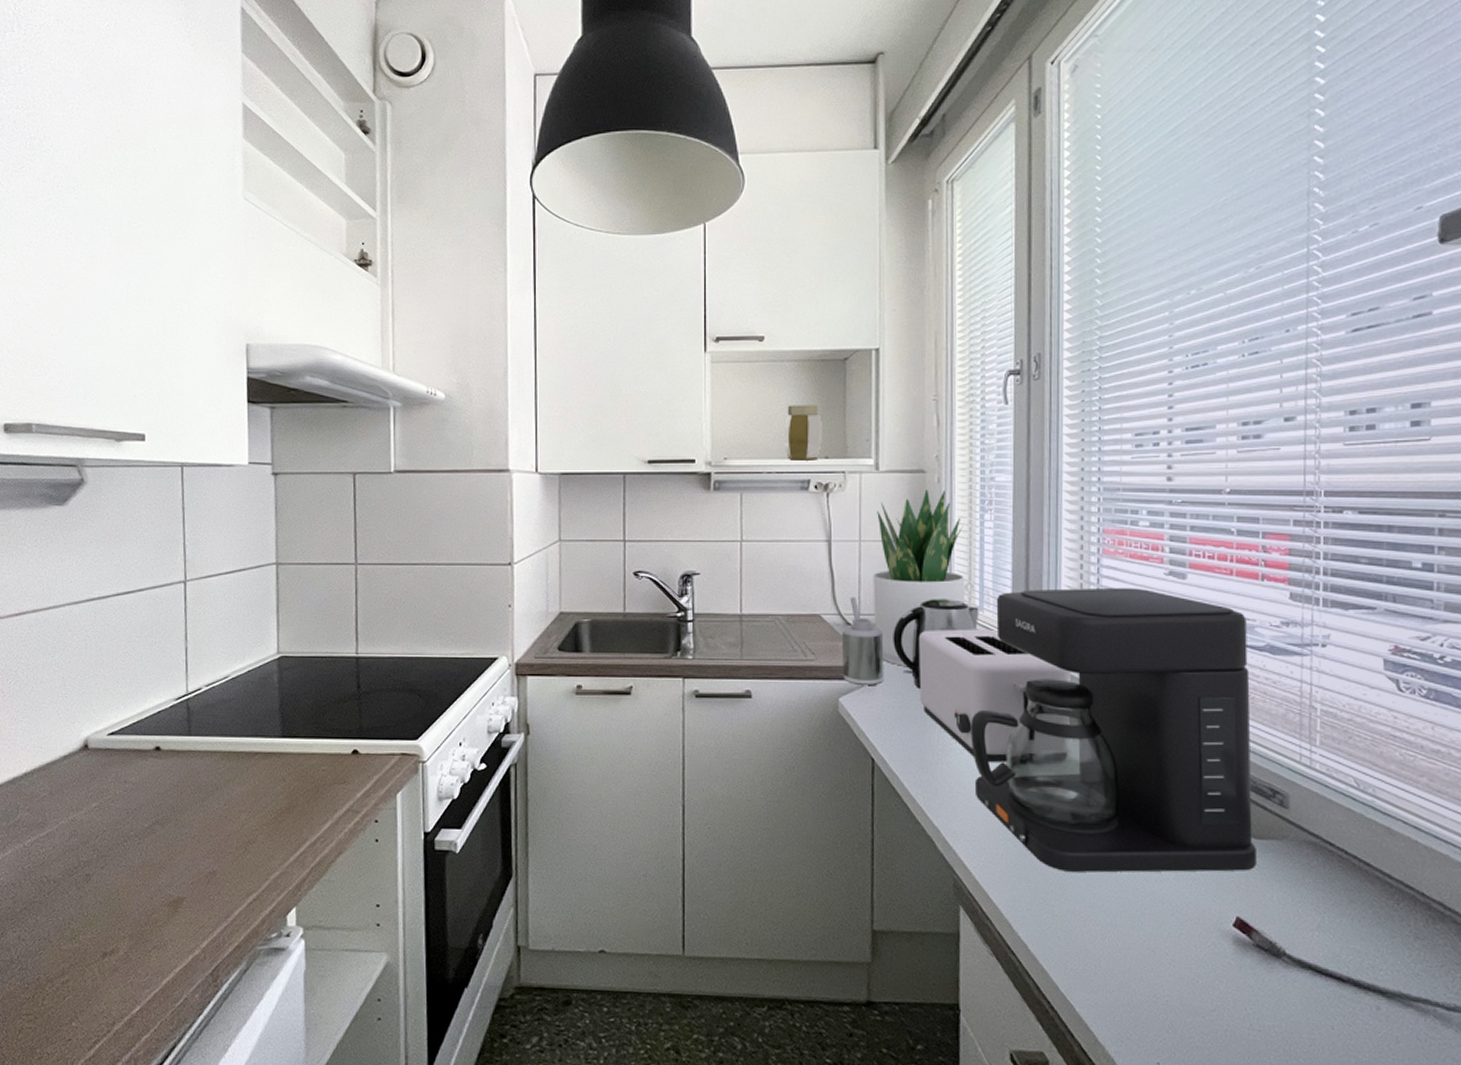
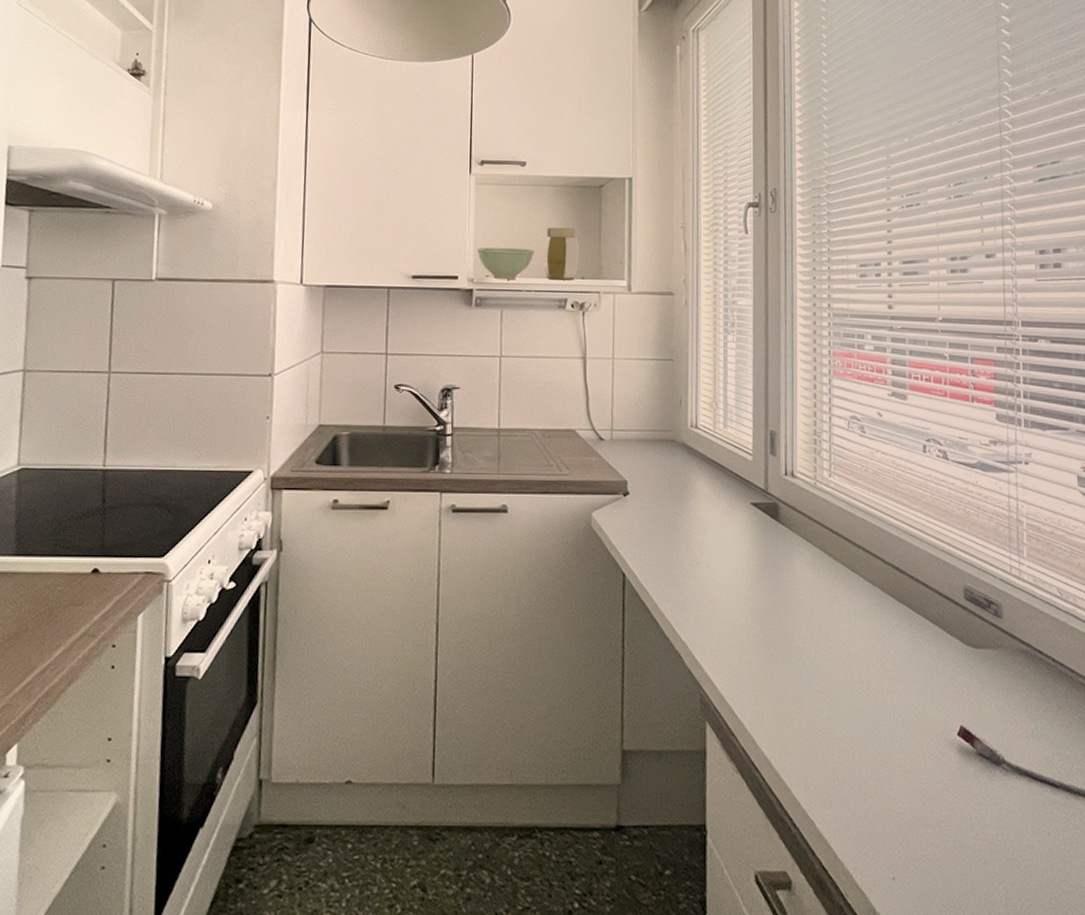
bowl: none [714,428,776,462] -> present [477,247,536,280]
soap dispenser: present [841,596,884,686] -> none [594,412,635,501]
planter: present [873,489,966,666] -> none [625,311,711,481]
kettle: present [893,599,979,689] -> none [643,415,724,503]
toaster: present [918,629,1072,762] -> none [667,445,808,576]
coffee maker: present [970,587,1257,873] -> none [716,407,976,685]

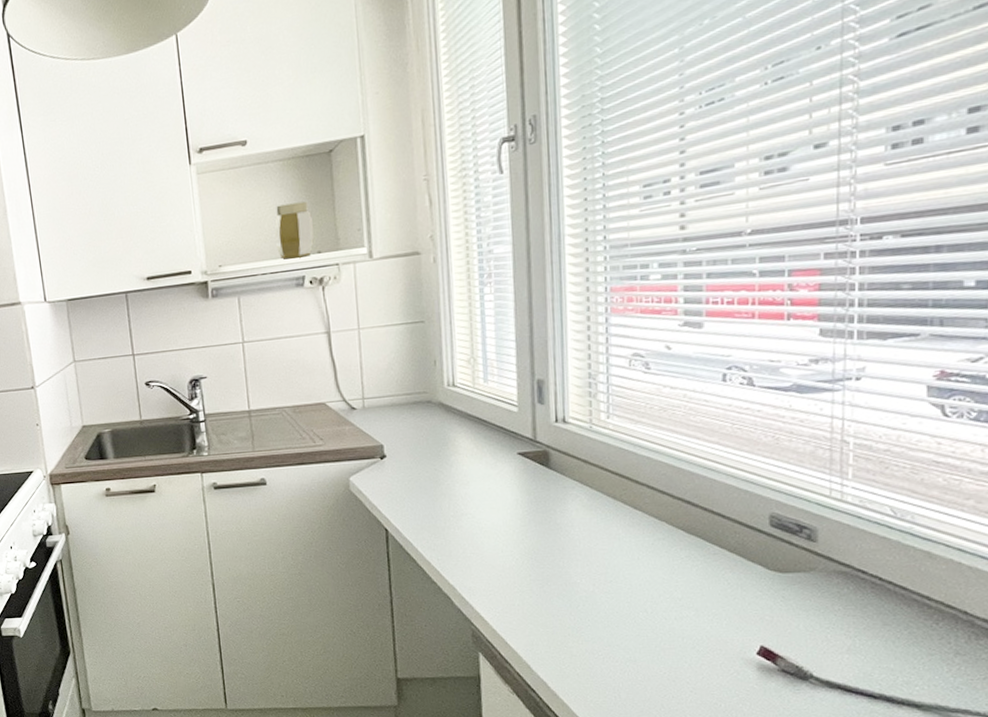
bowl: present [477,247,536,280] -> none [206,231,267,268]

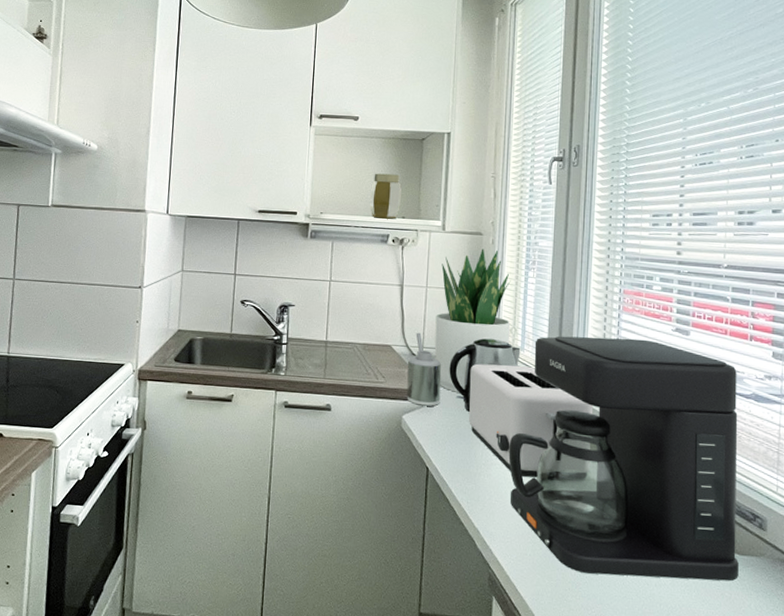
soap dispenser: none [347,382,392,465] -> present [406,332,442,407]
planter: none [374,270,469,443] -> present [434,249,511,393]
kettle: none [398,374,484,462] -> present [449,338,521,412]
toaster: none [423,398,582,523] -> present [469,363,594,478]
coffee maker: none [480,342,782,616] -> present [508,336,739,582]

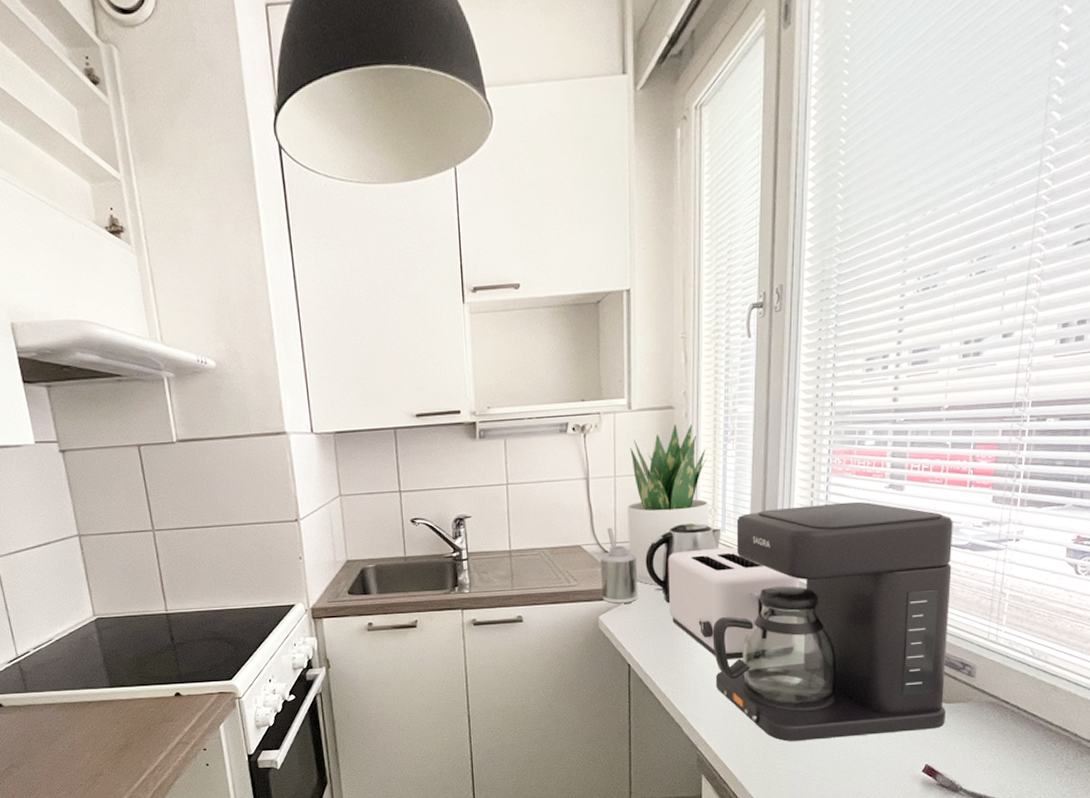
jar: present [369,173,402,219] -> none [541,349,580,405]

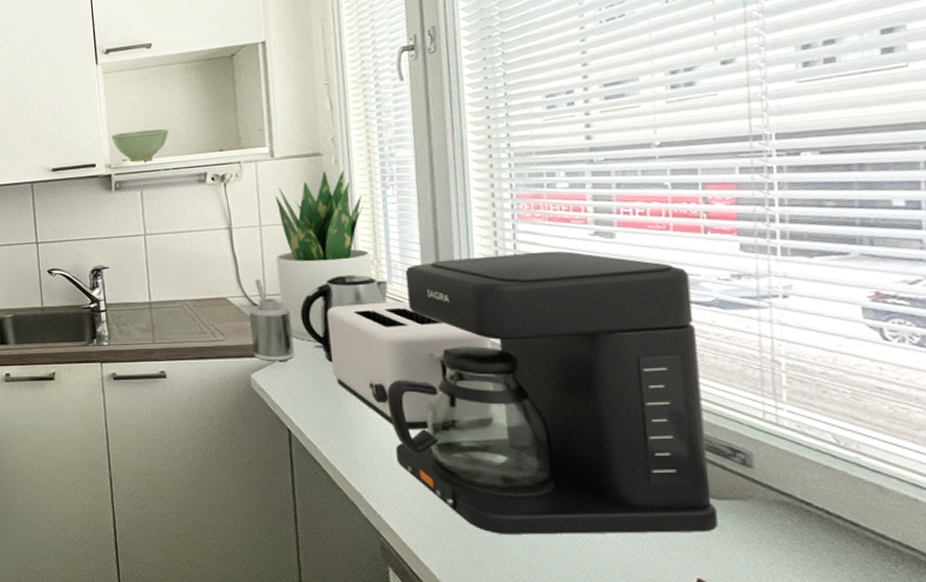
bowl: none [476,375,535,410] -> present [111,129,170,163]

